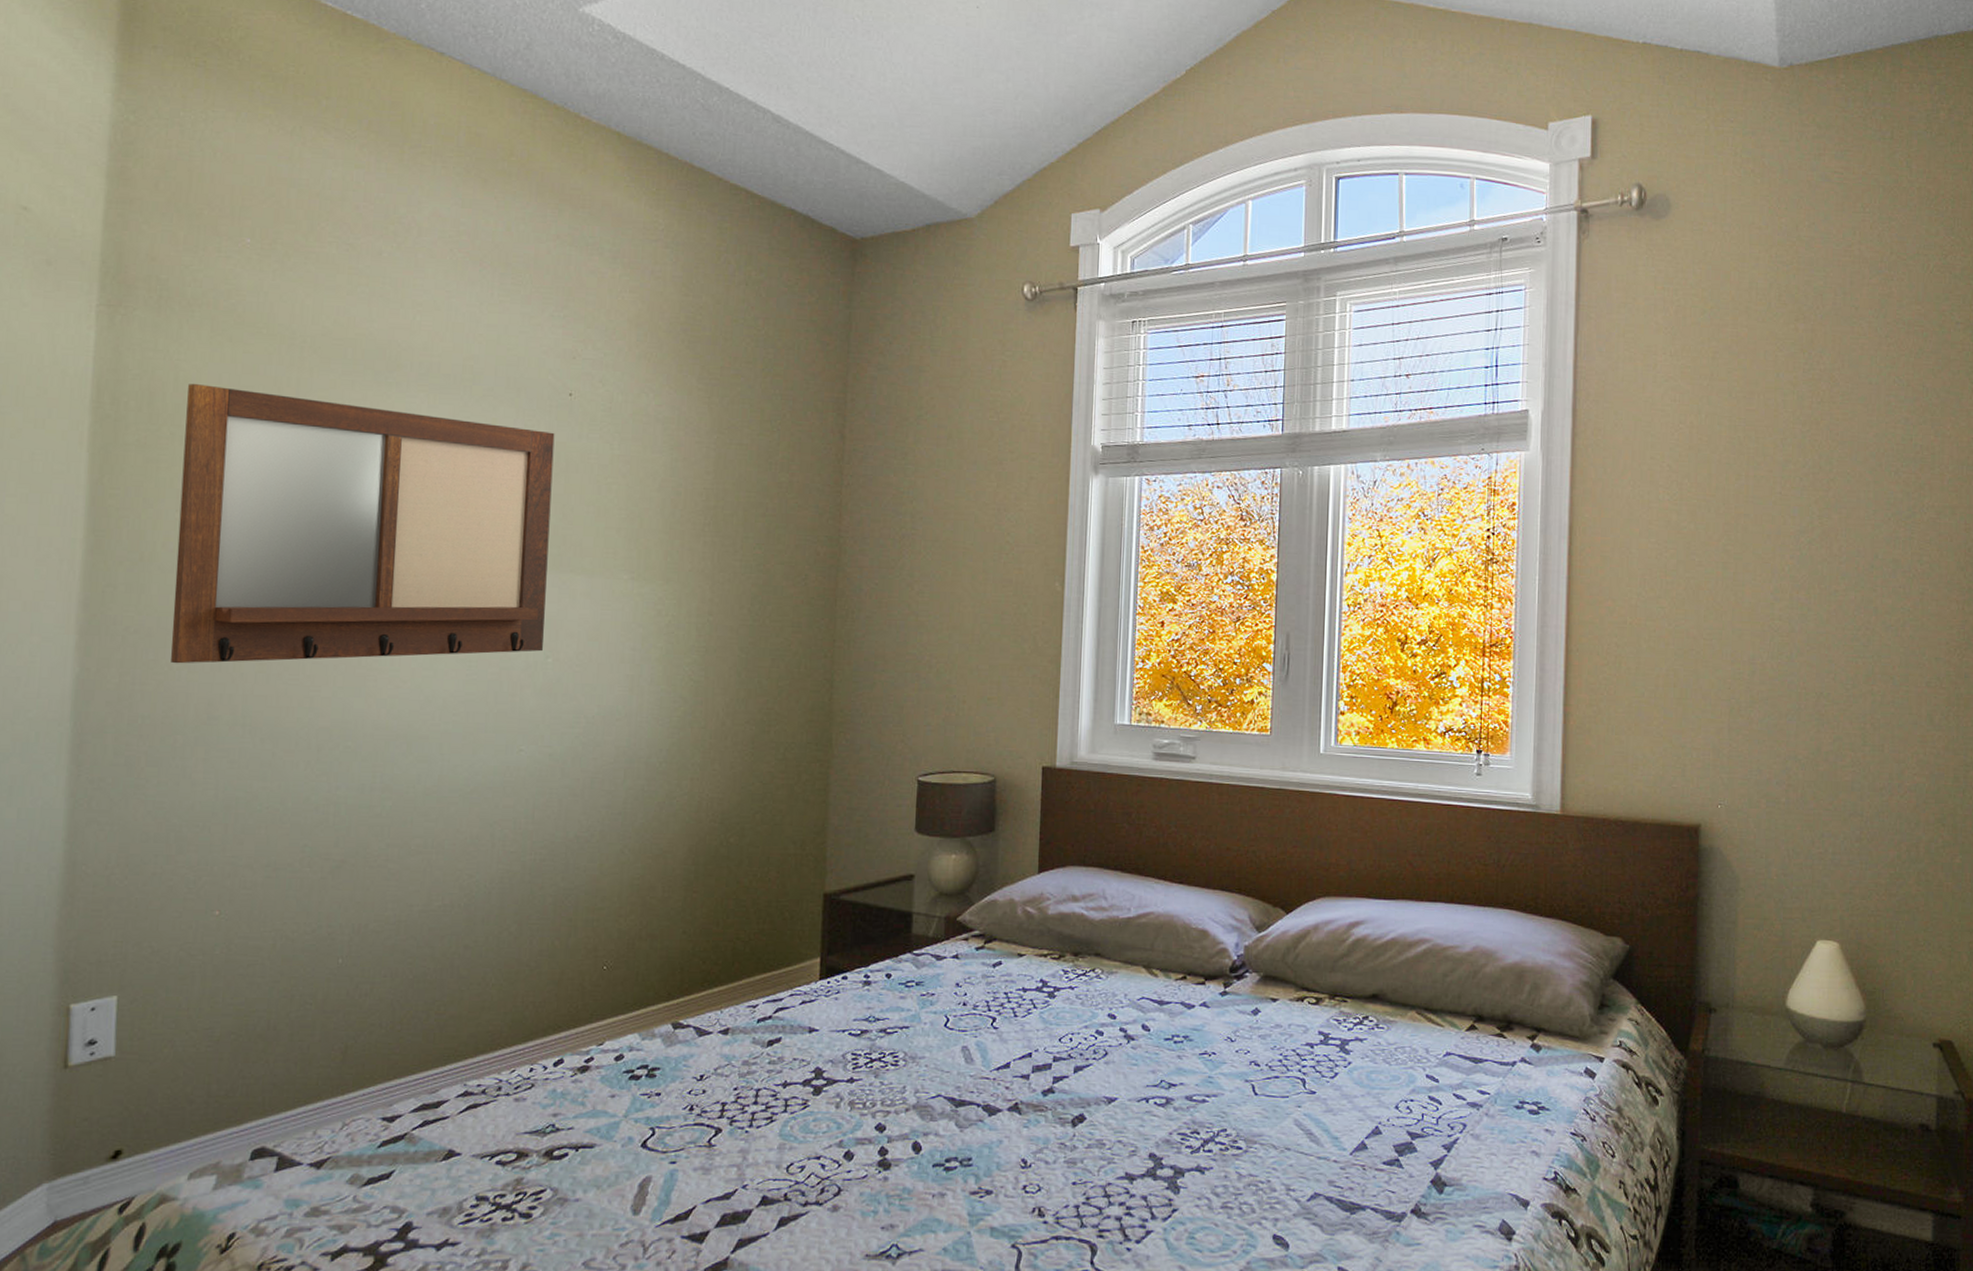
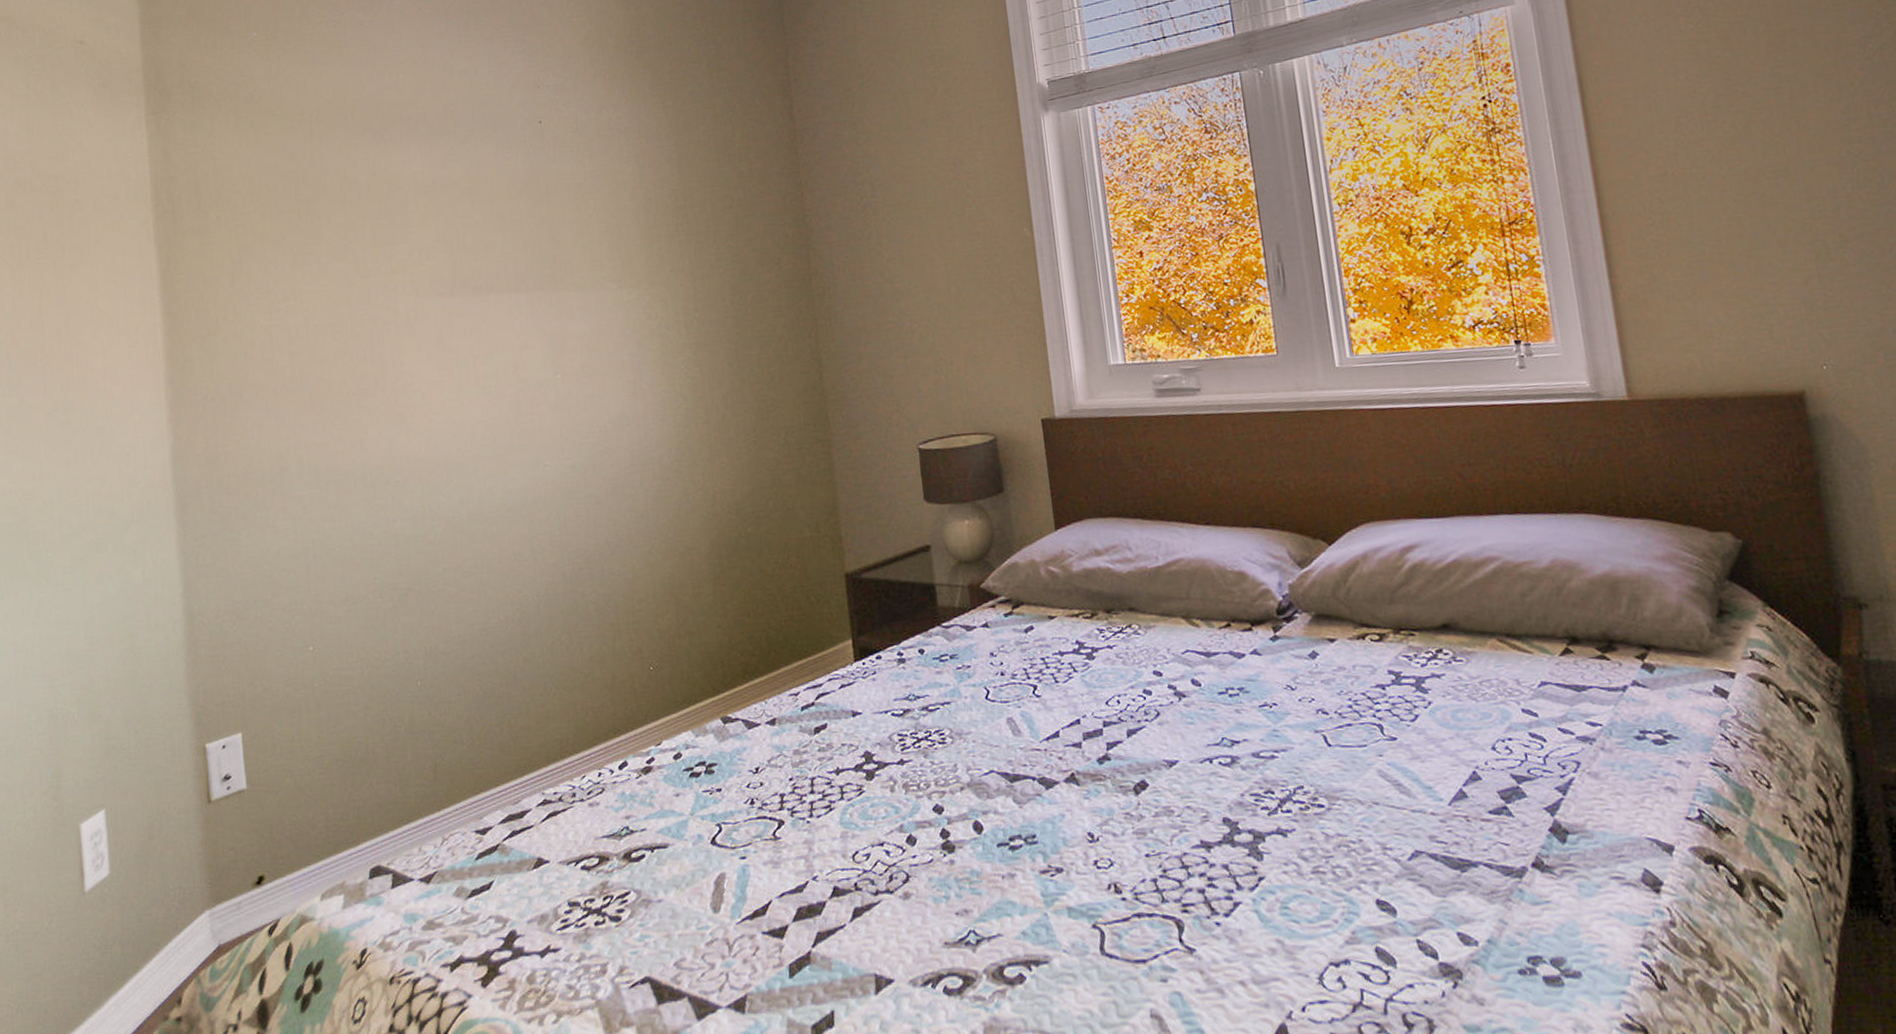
writing board: present [171,383,555,664] -> none [225,160,551,424]

